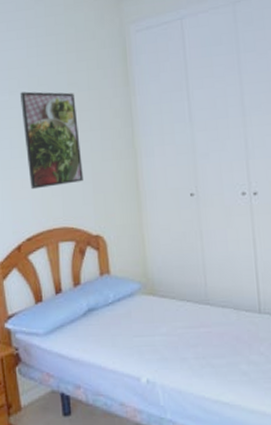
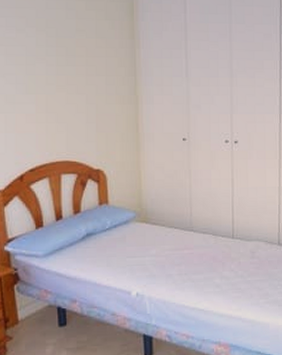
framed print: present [19,91,83,190] -> none [27,31,87,125]

